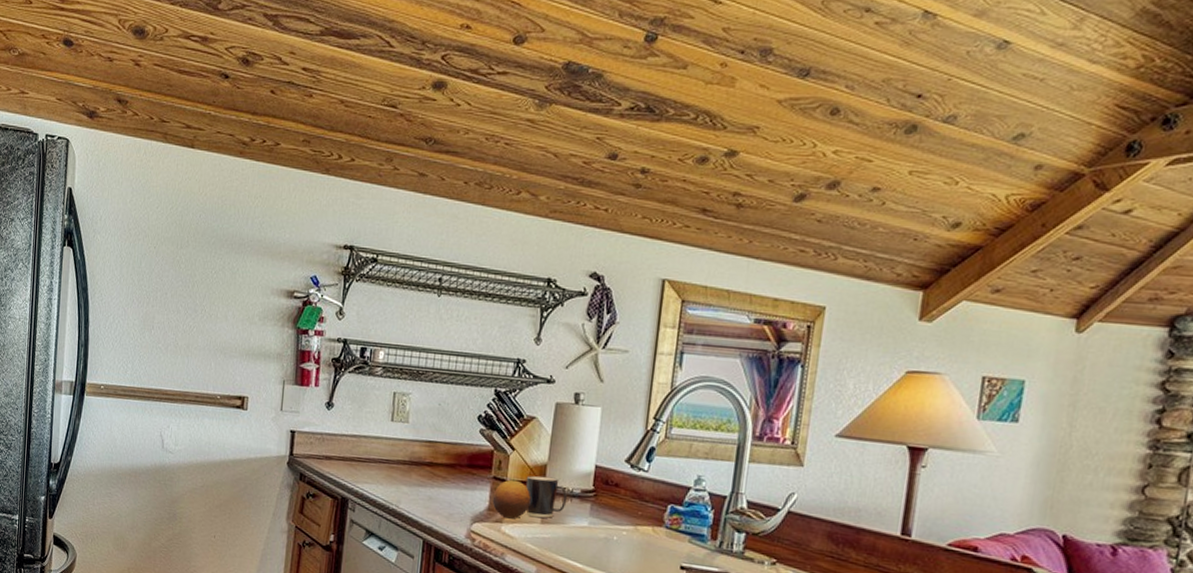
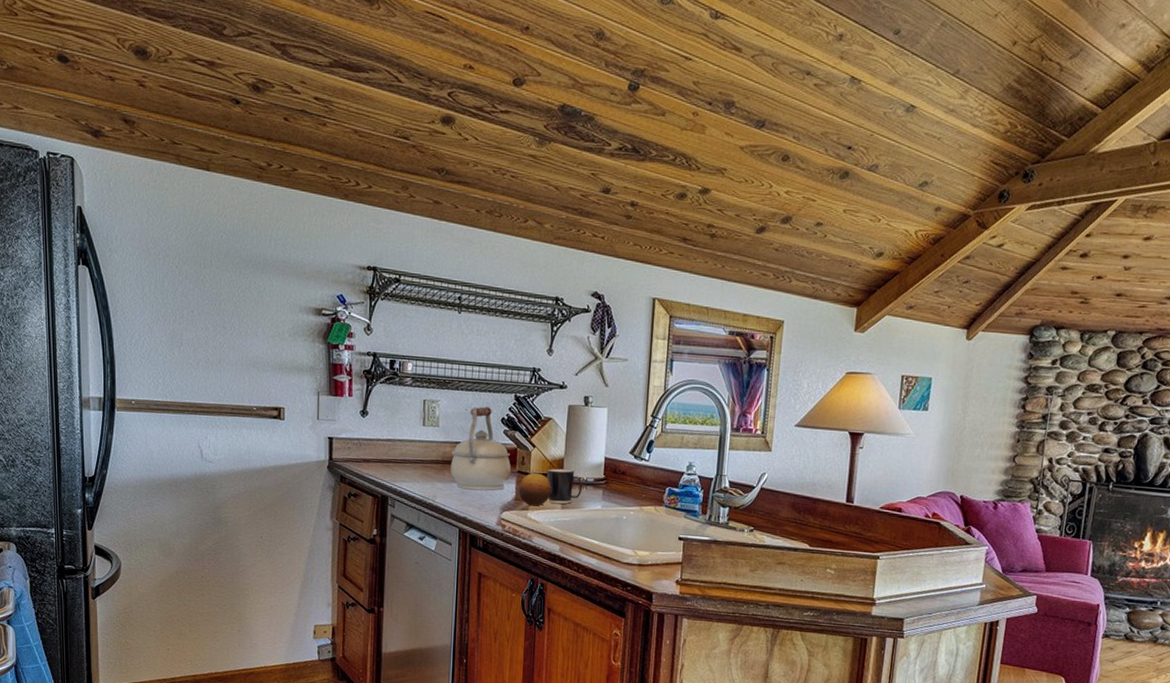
kettle: none [417,401,487,499] -> present [450,406,512,491]

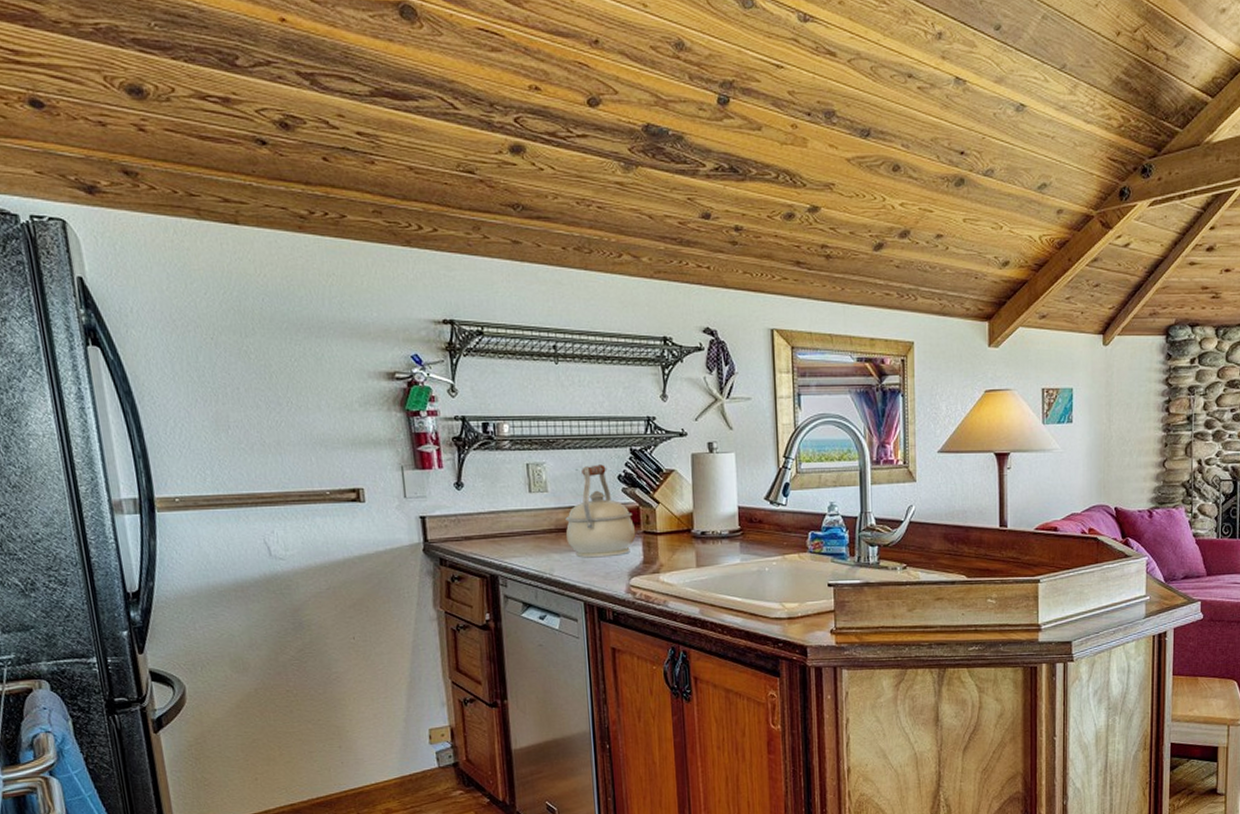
fruit: present [518,472,552,506] -> none [645,531,684,568]
mug: present [546,468,582,505] -> none [675,523,717,563]

